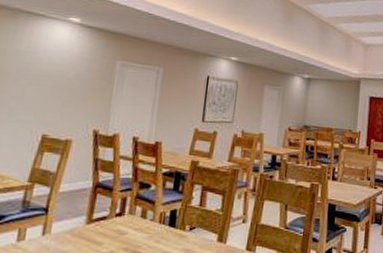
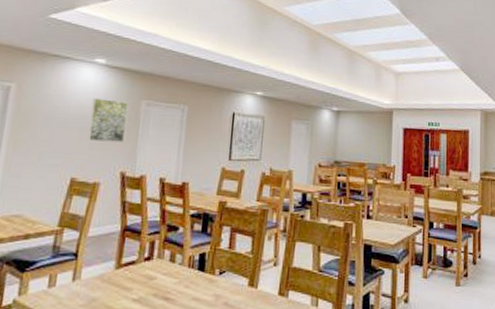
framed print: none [59,56,103,102] -> present [87,98,128,143]

